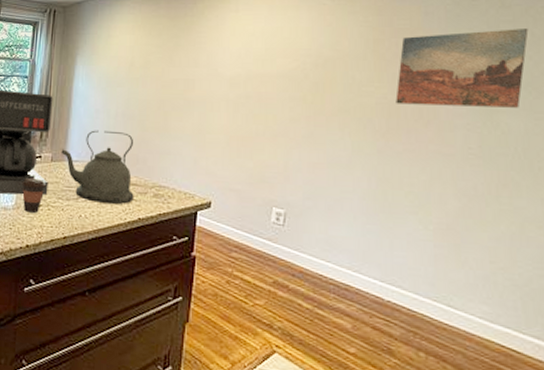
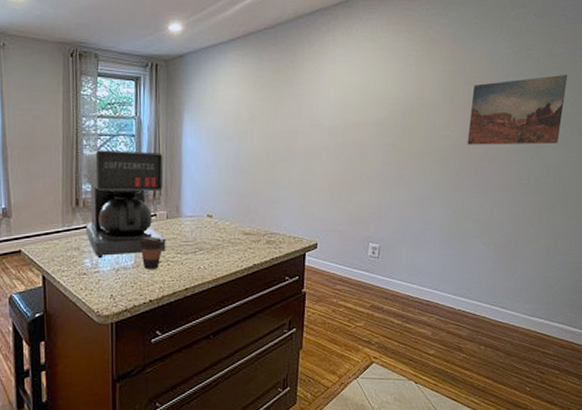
kettle: present [61,130,134,204] -> none [176,185,248,254]

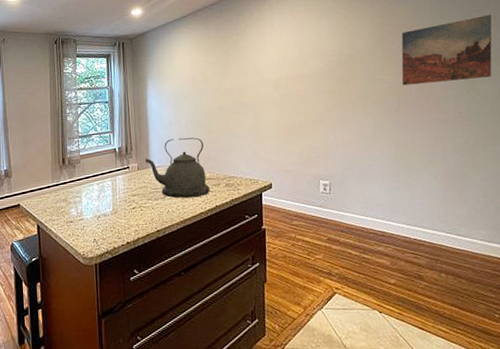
coffee maker: present [85,150,166,259] -> none [69,114,139,208]
coffee cup: present [139,236,163,269] -> none [115,185,136,215]
kettle: none [176,185,248,254] -> present [145,137,210,198]

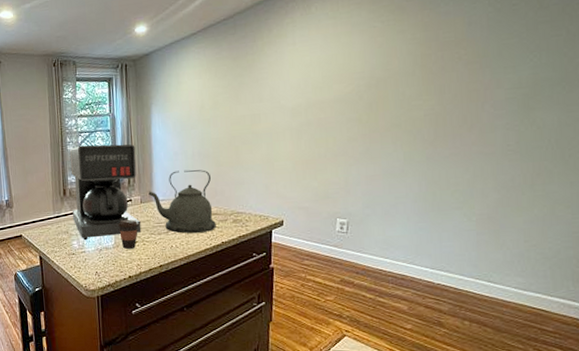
coffee maker: none [69,114,139,208] -> present [69,144,142,241]
coffee cup: none [115,185,136,215] -> present [117,219,139,249]
wall art: present [401,15,492,86] -> none [442,27,565,114]

